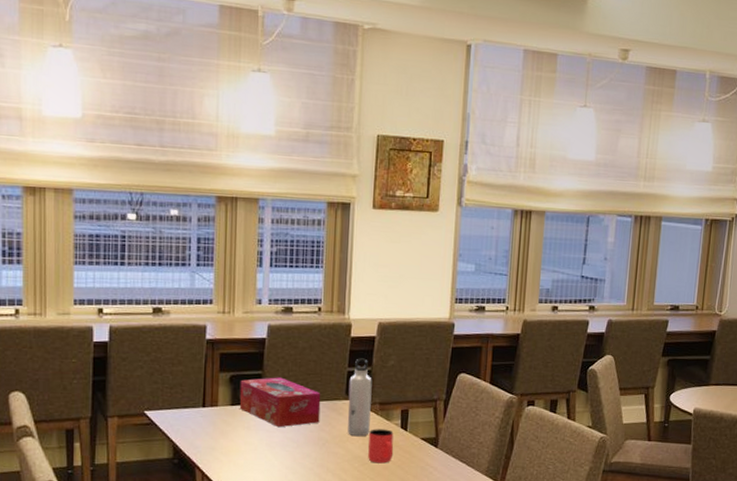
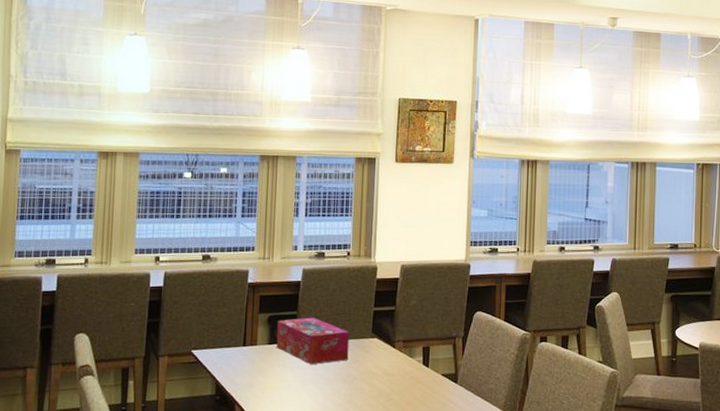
water bottle: present [348,358,372,437] -> none [374,298,396,373]
cup: present [368,429,394,464] -> none [393,365,417,399]

